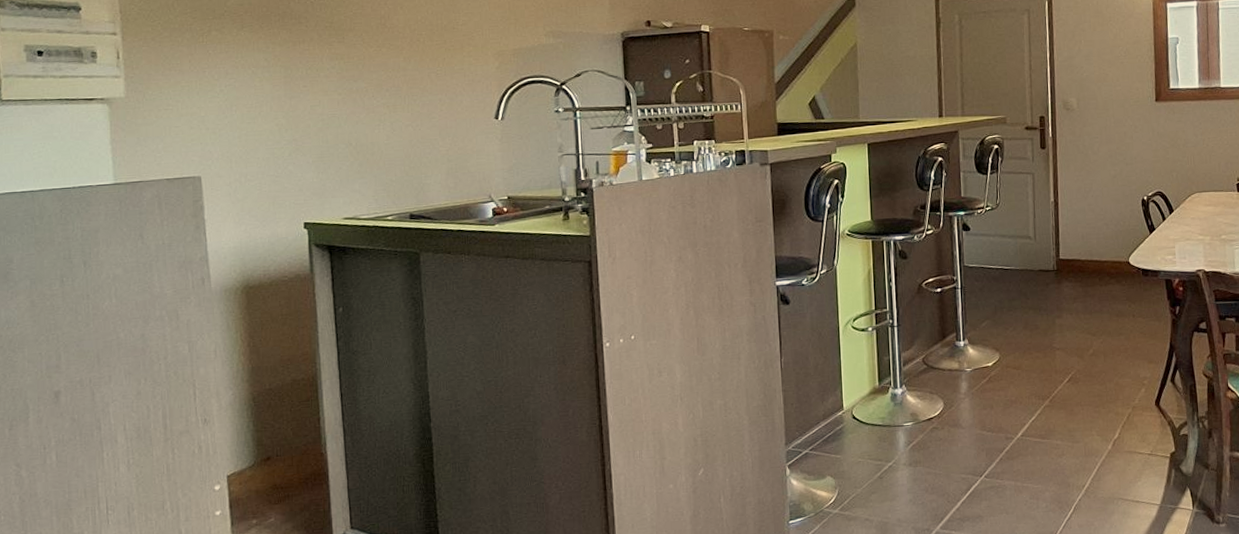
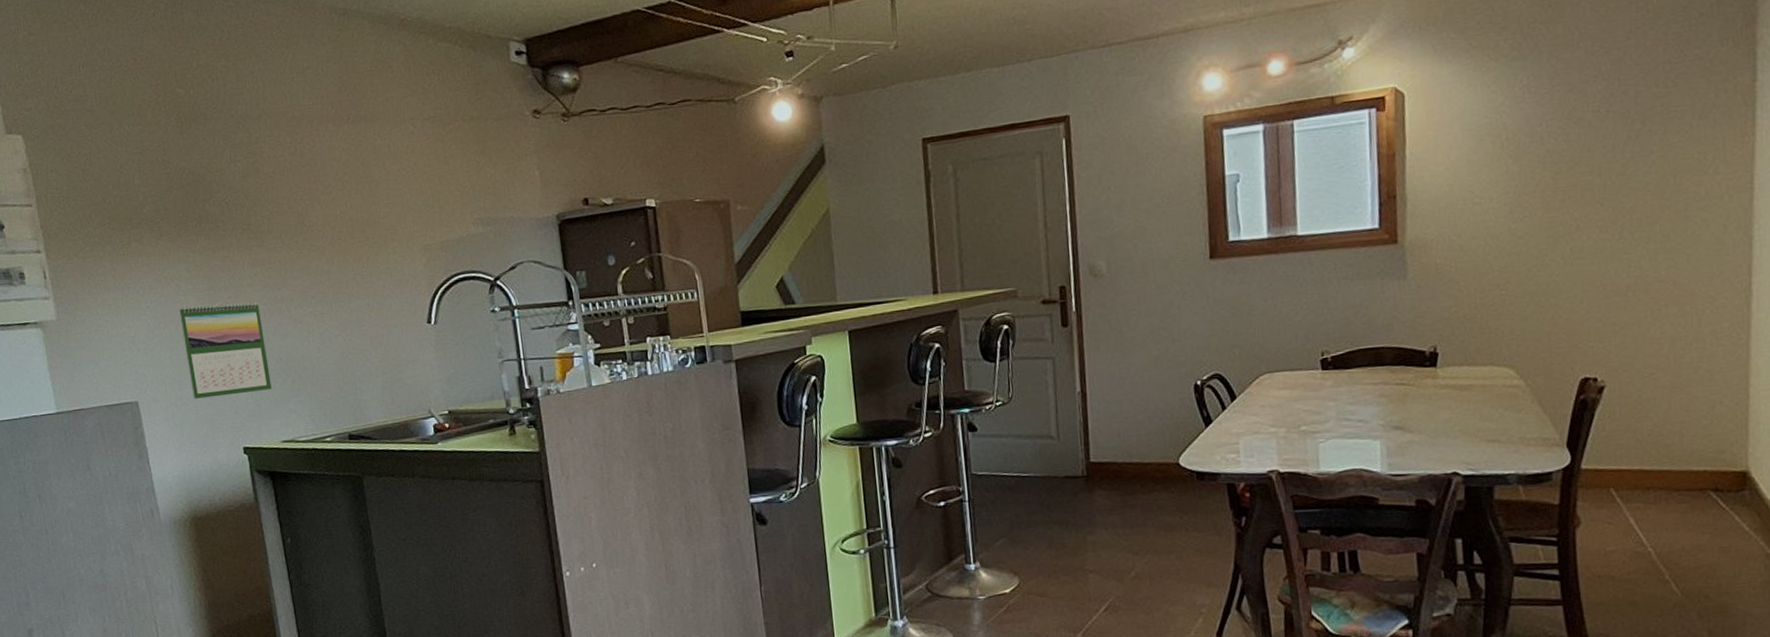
calendar: none [252,90,338,177] -> present [178,301,272,399]

